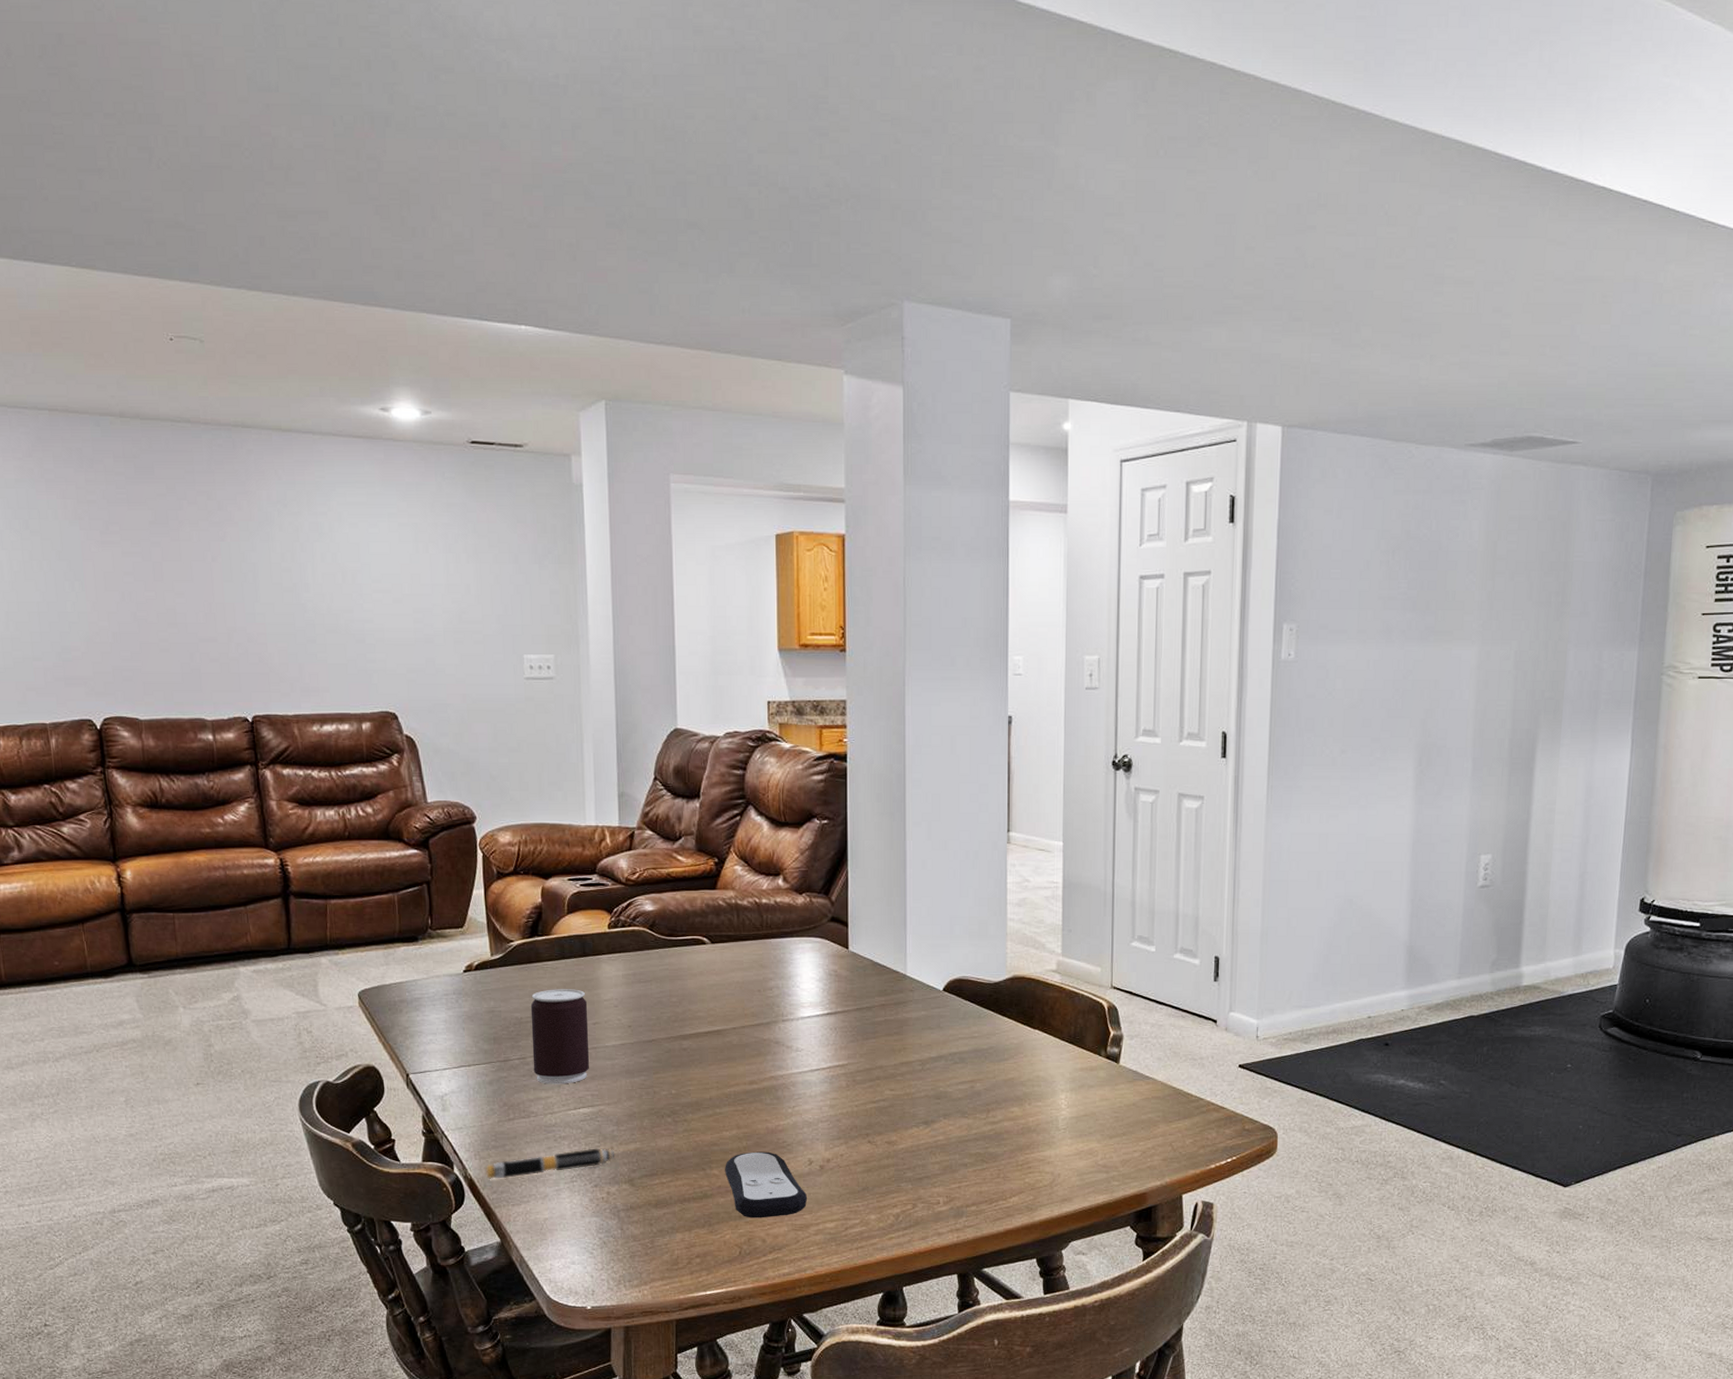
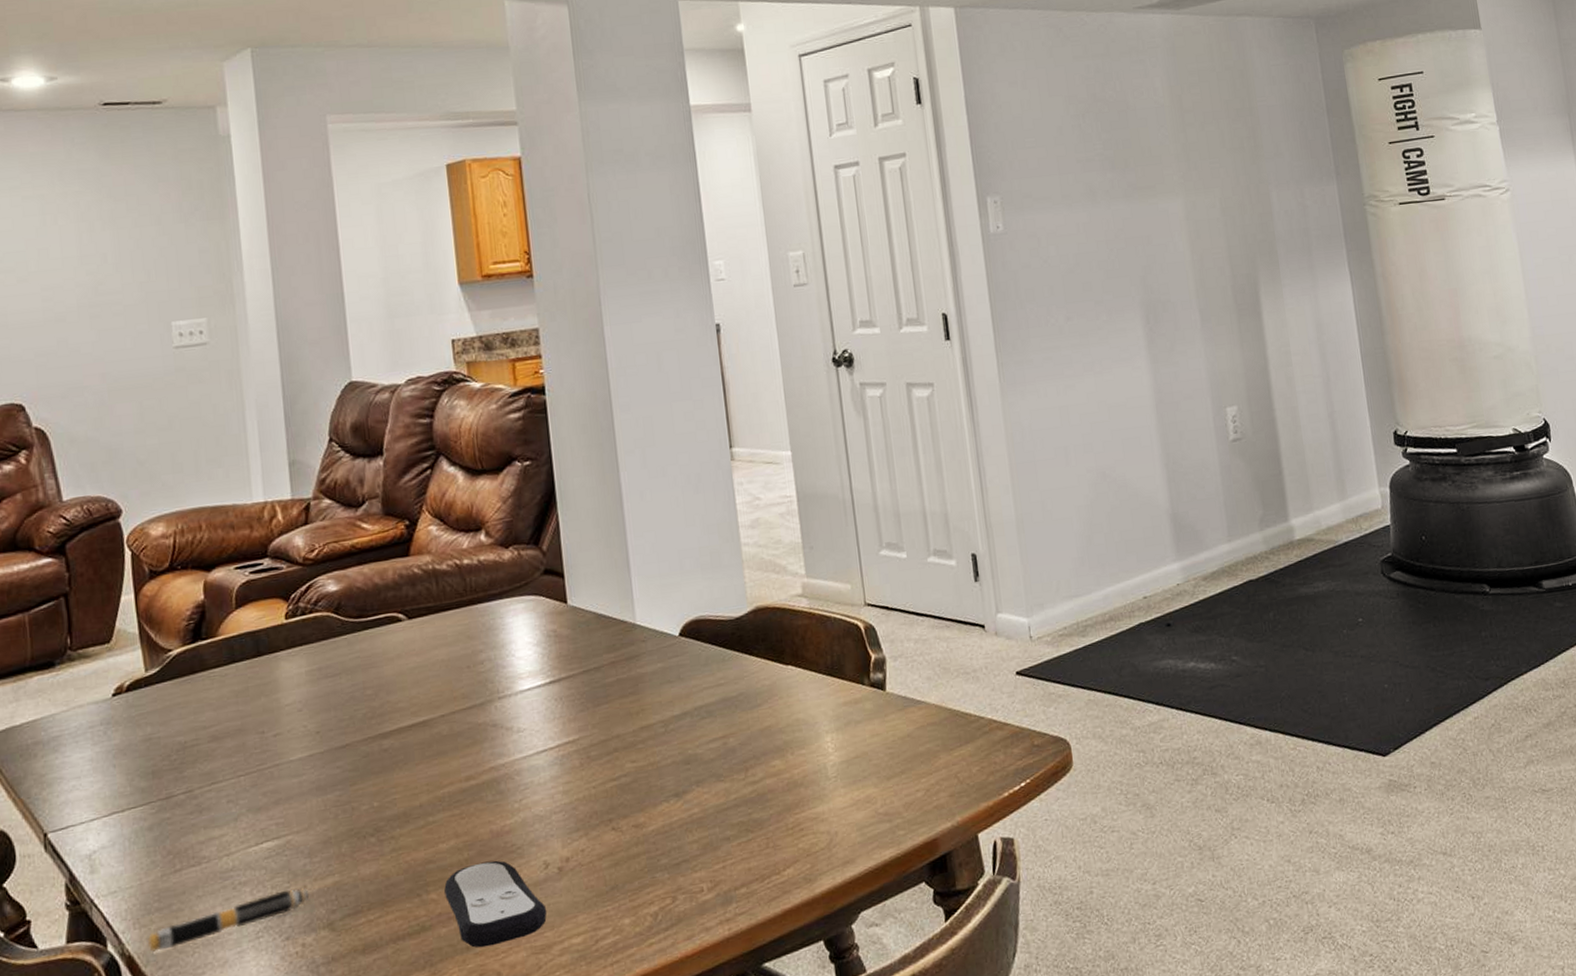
beverage can: present [530,989,589,1084] -> none [196,696,271,819]

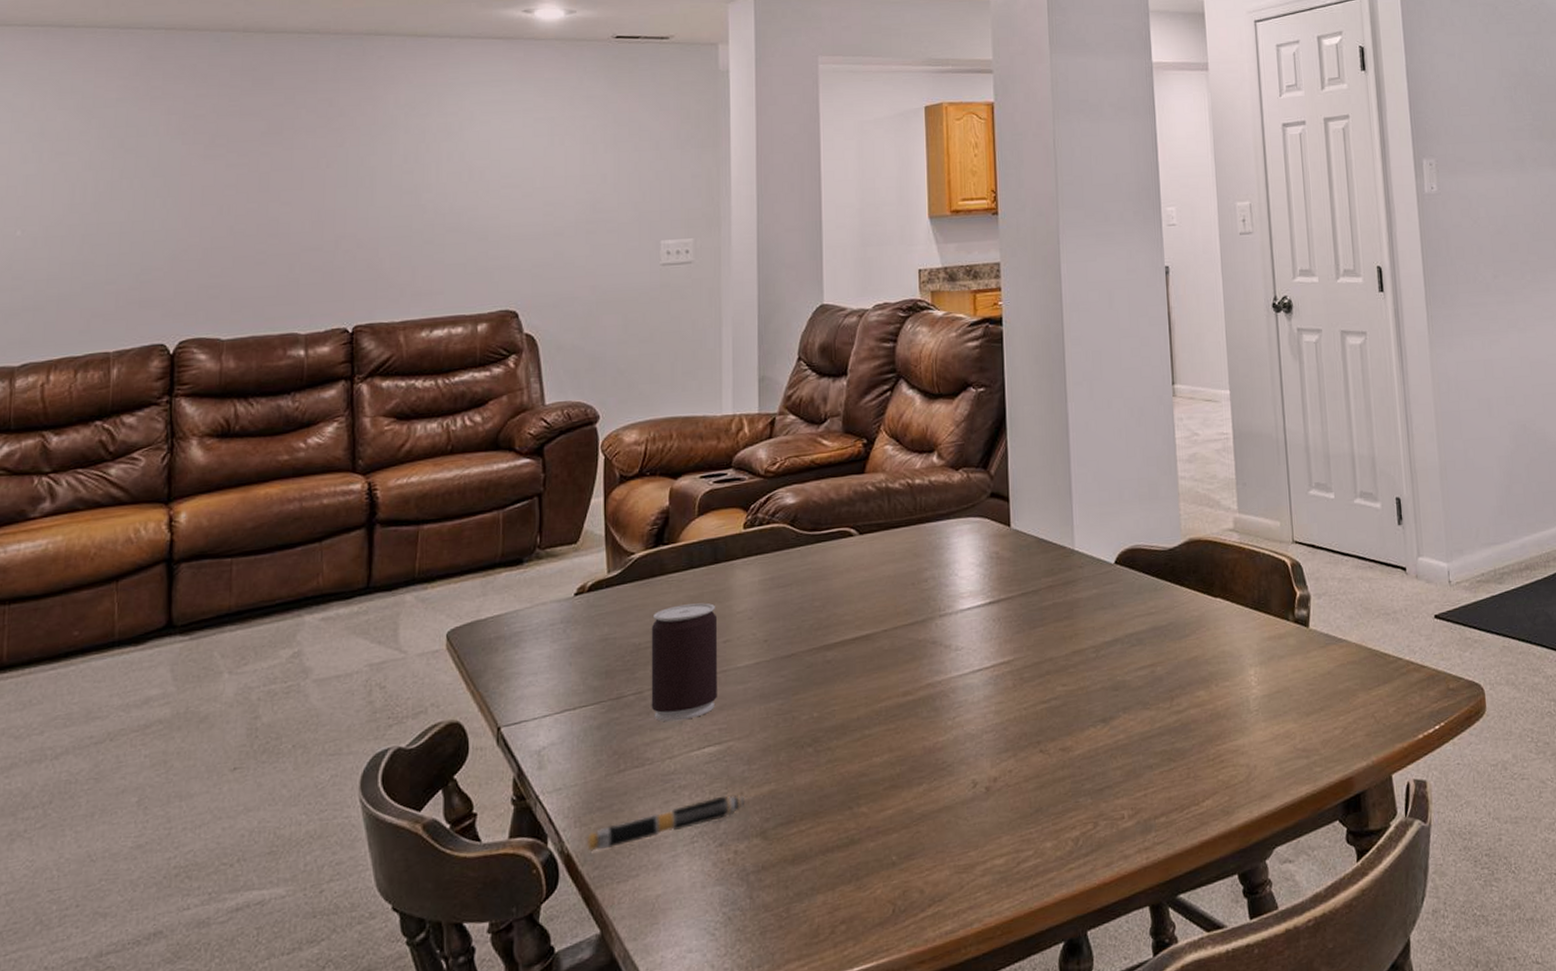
beverage can: none [196,696,271,819] -> present [651,602,718,722]
remote control: present [444,860,547,948] -> none [875,776,973,864]

